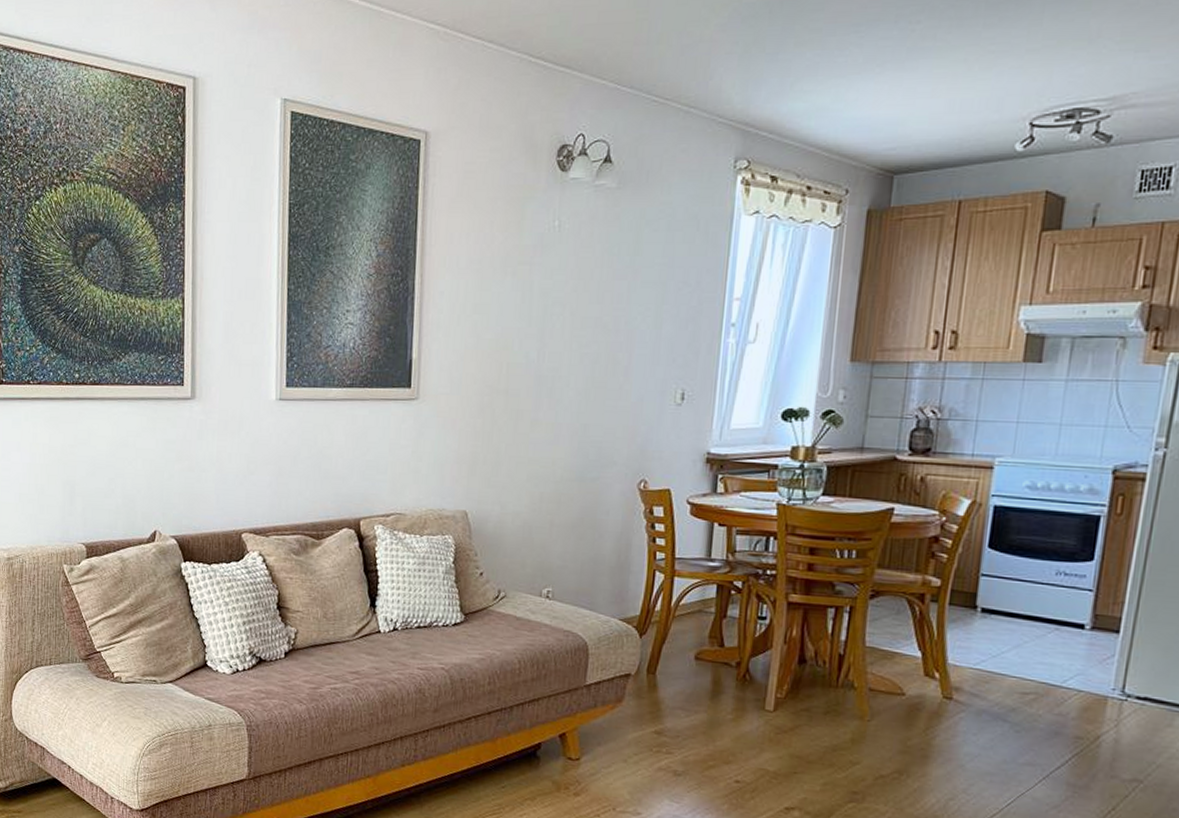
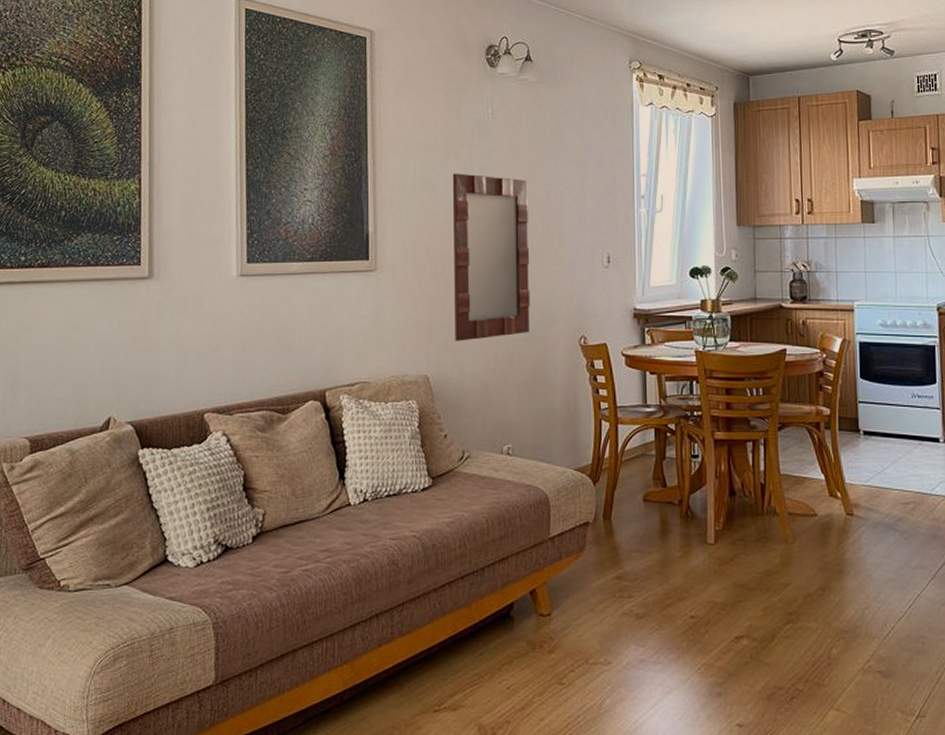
home mirror: none [498,295,594,478] -> present [452,173,530,341]

